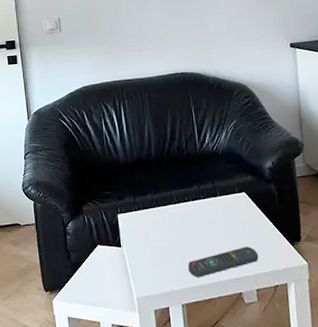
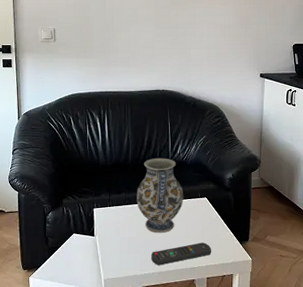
ewer: none [164,149,219,239] -> present [136,158,184,234]

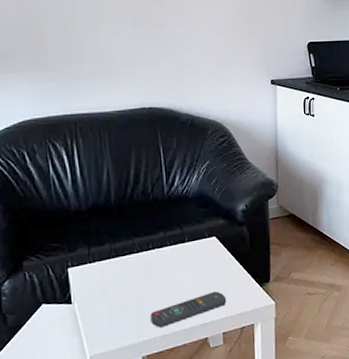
ewer: present [136,158,184,234] -> none [125,193,187,288]

